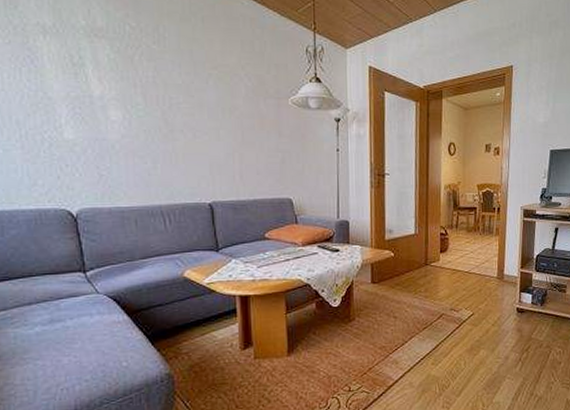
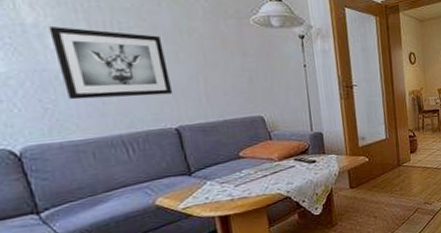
wall art: none [112,100,211,170] -> present [49,26,173,100]

